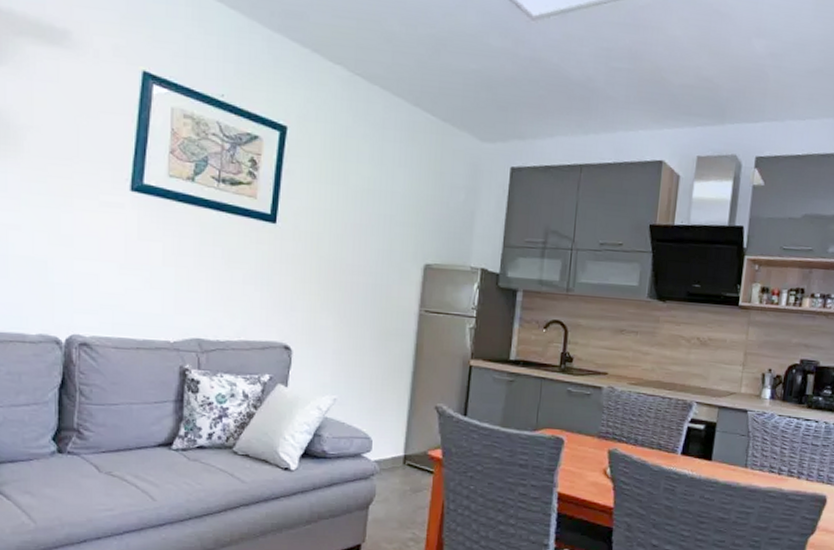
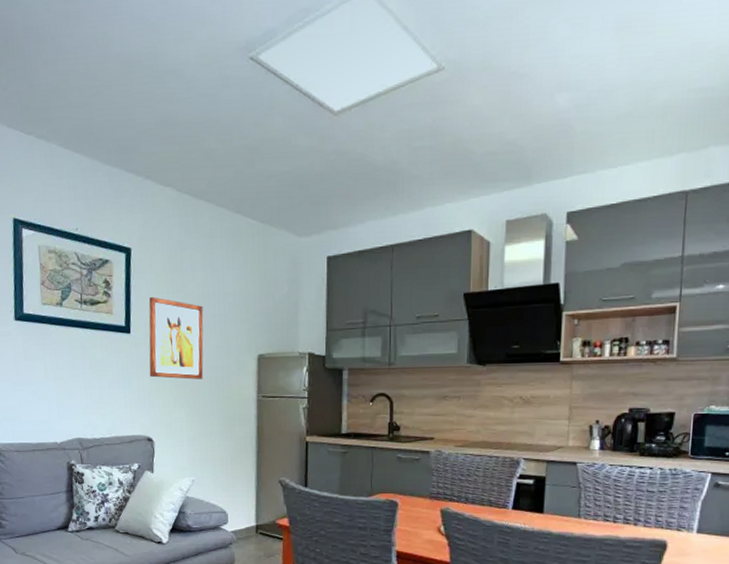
wall art: none [294,184,366,285] -> present [148,296,204,380]

